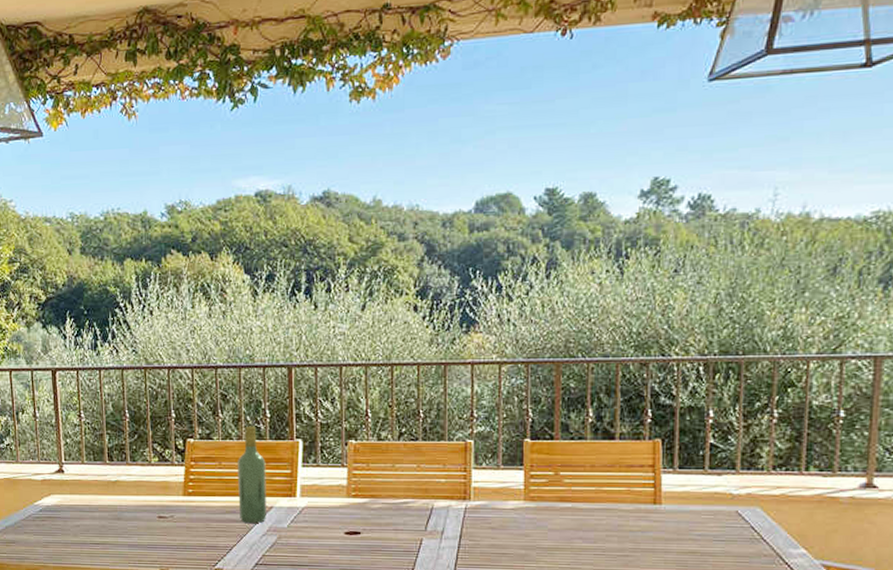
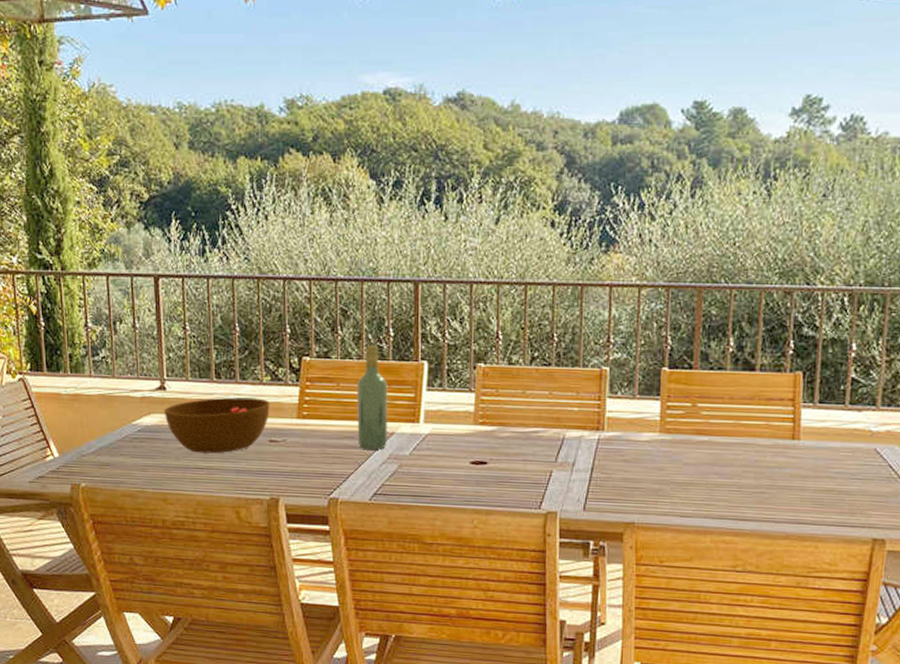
bowl: none [62,478,158,530] -> present [164,397,270,454]

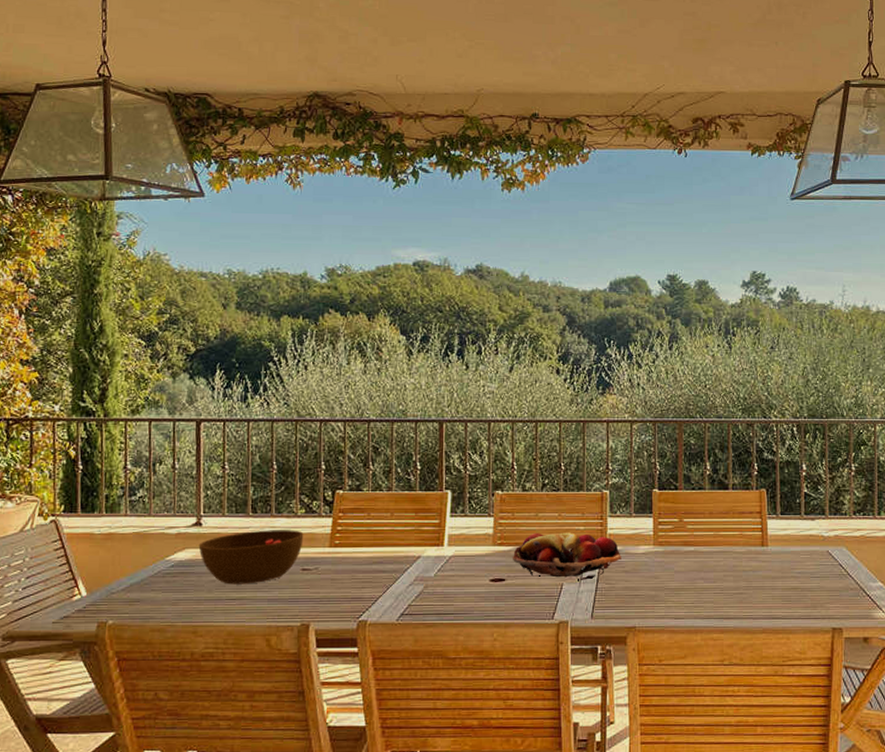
wine bottle: present [357,344,388,450] -> none [386,477,415,573]
fruit basket: none [496,412,621,468] -> present [513,532,621,580]

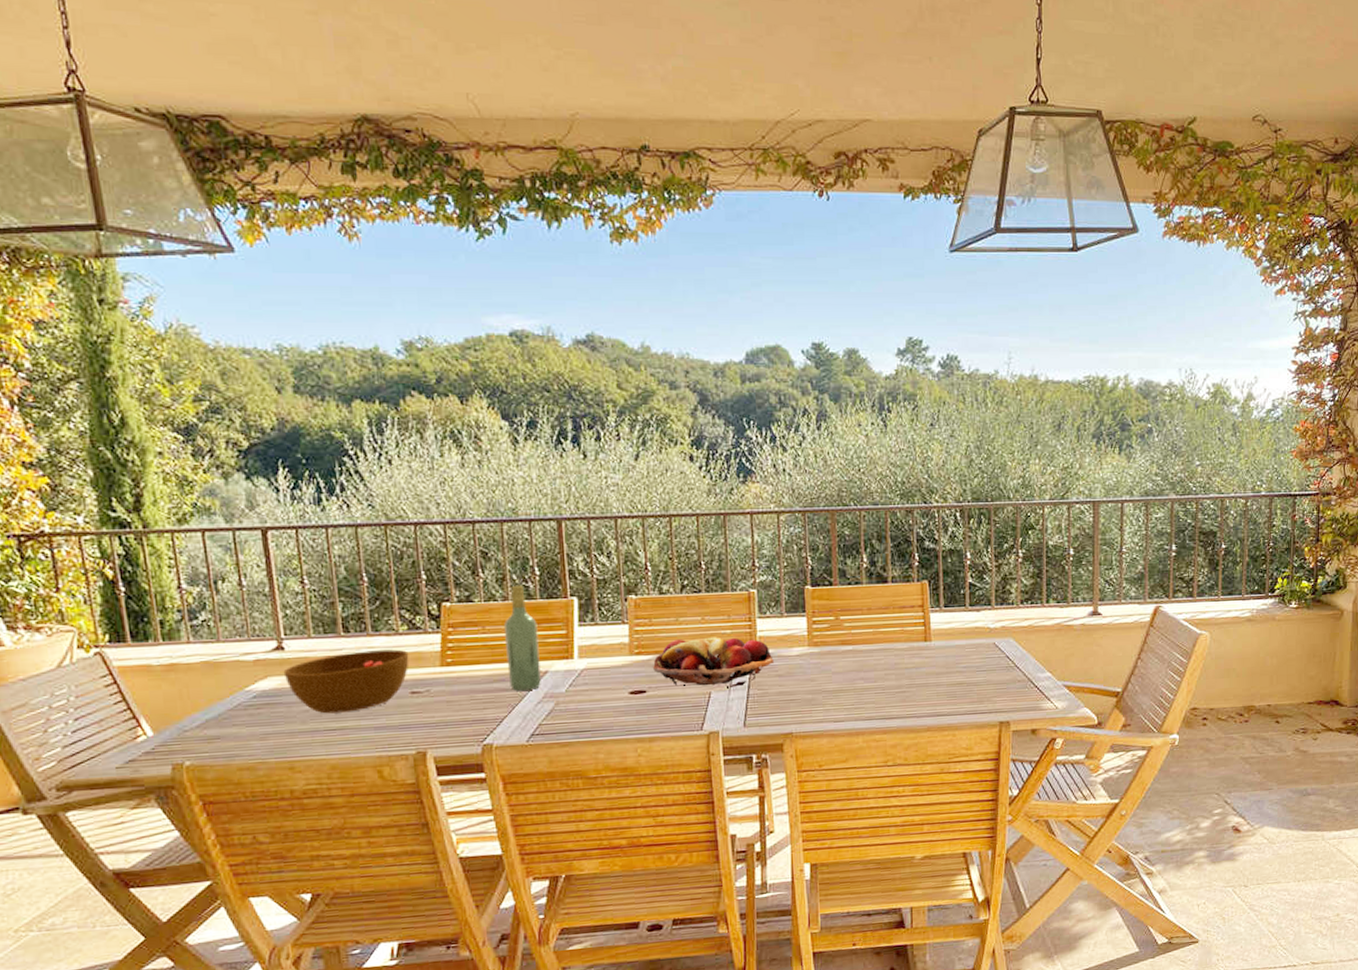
wine bottle: none [386,477,415,573] -> present [504,585,541,691]

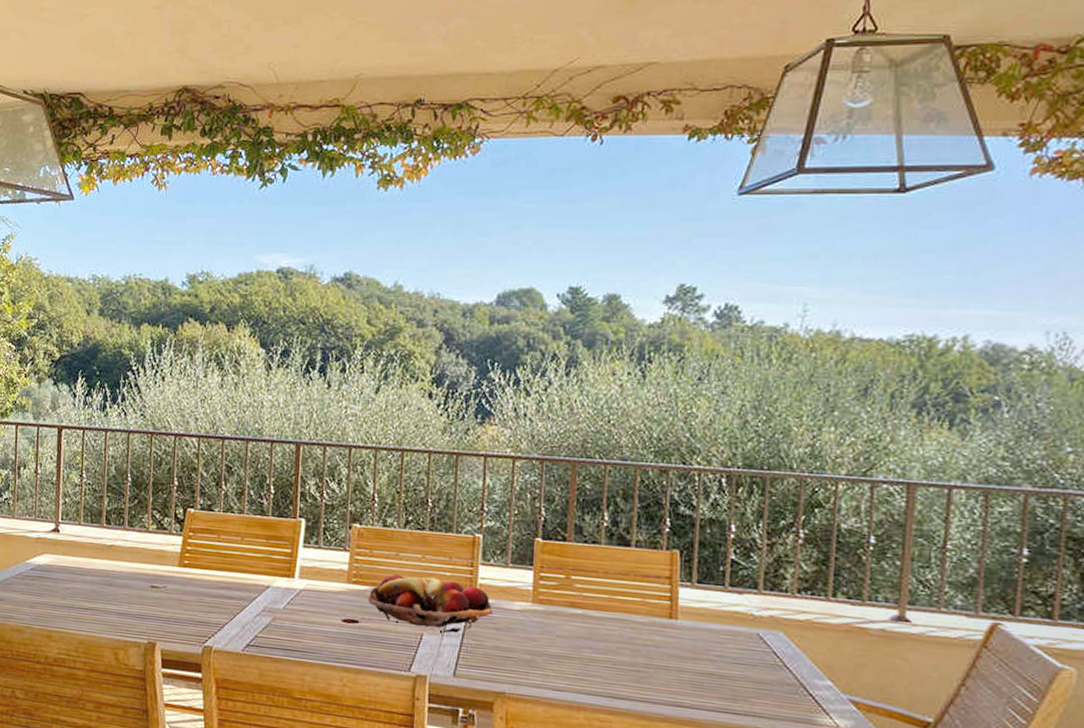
bowl: present [283,649,409,714] -> none [55,542,154,596]
wine bottle: present [504,585,541,691] -> none [234,500,266,602]

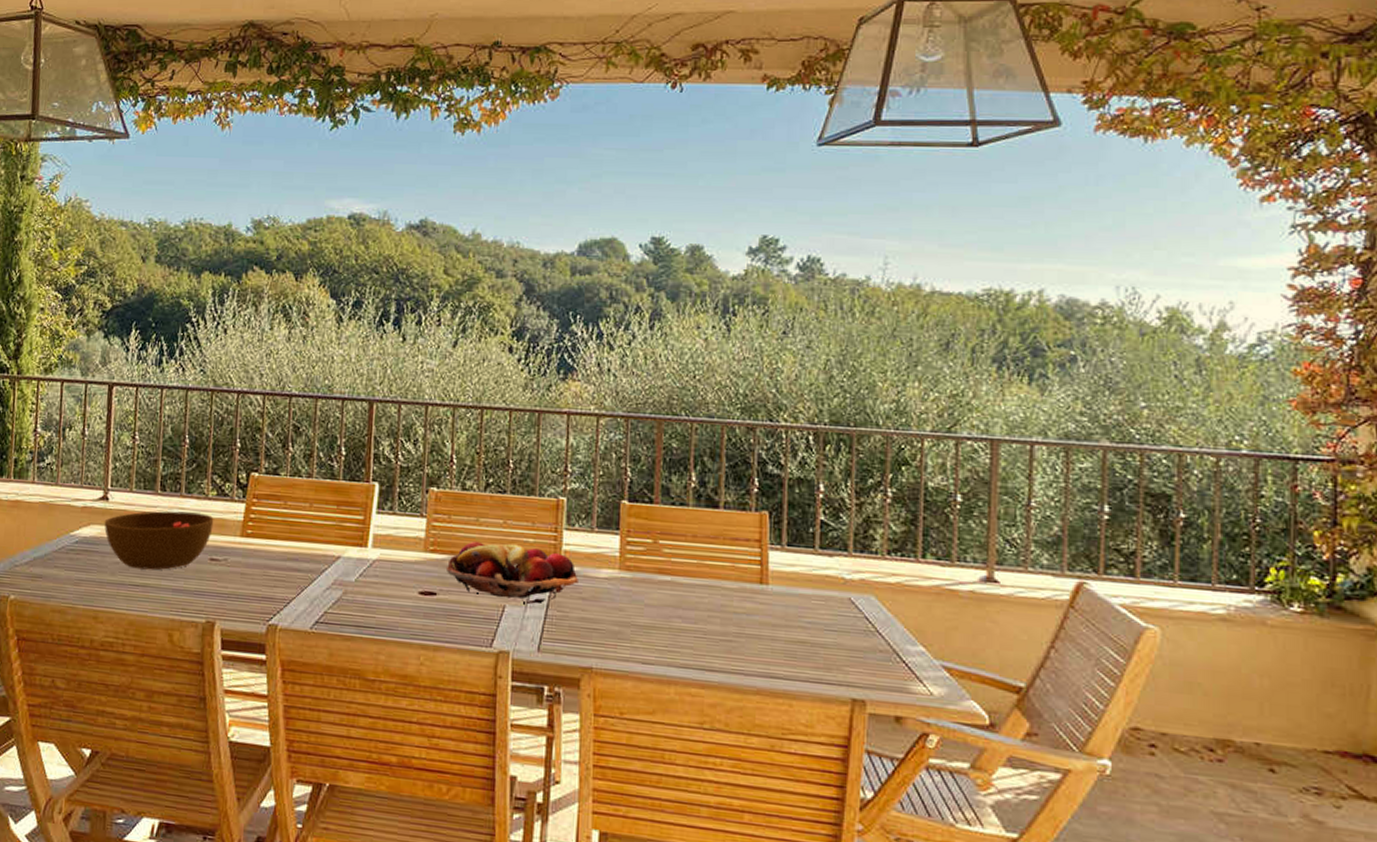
bowl: none [55,542,154,596] -> present [104,510,214,571]

